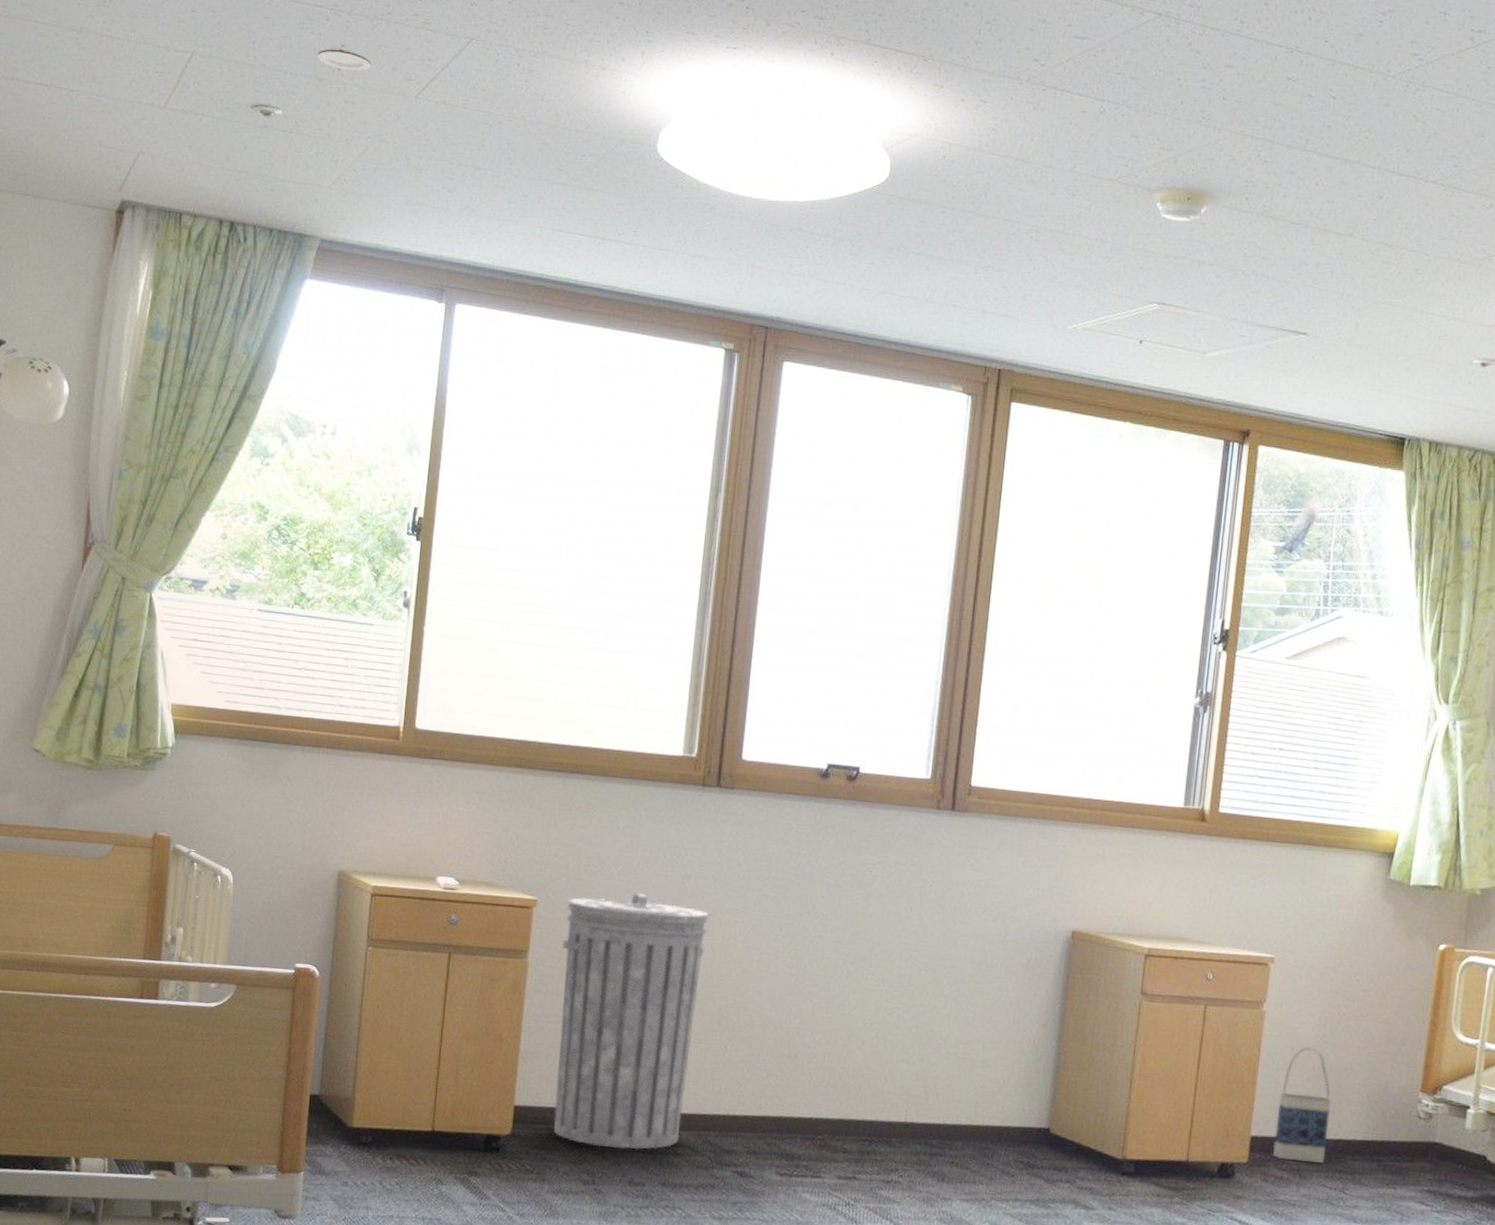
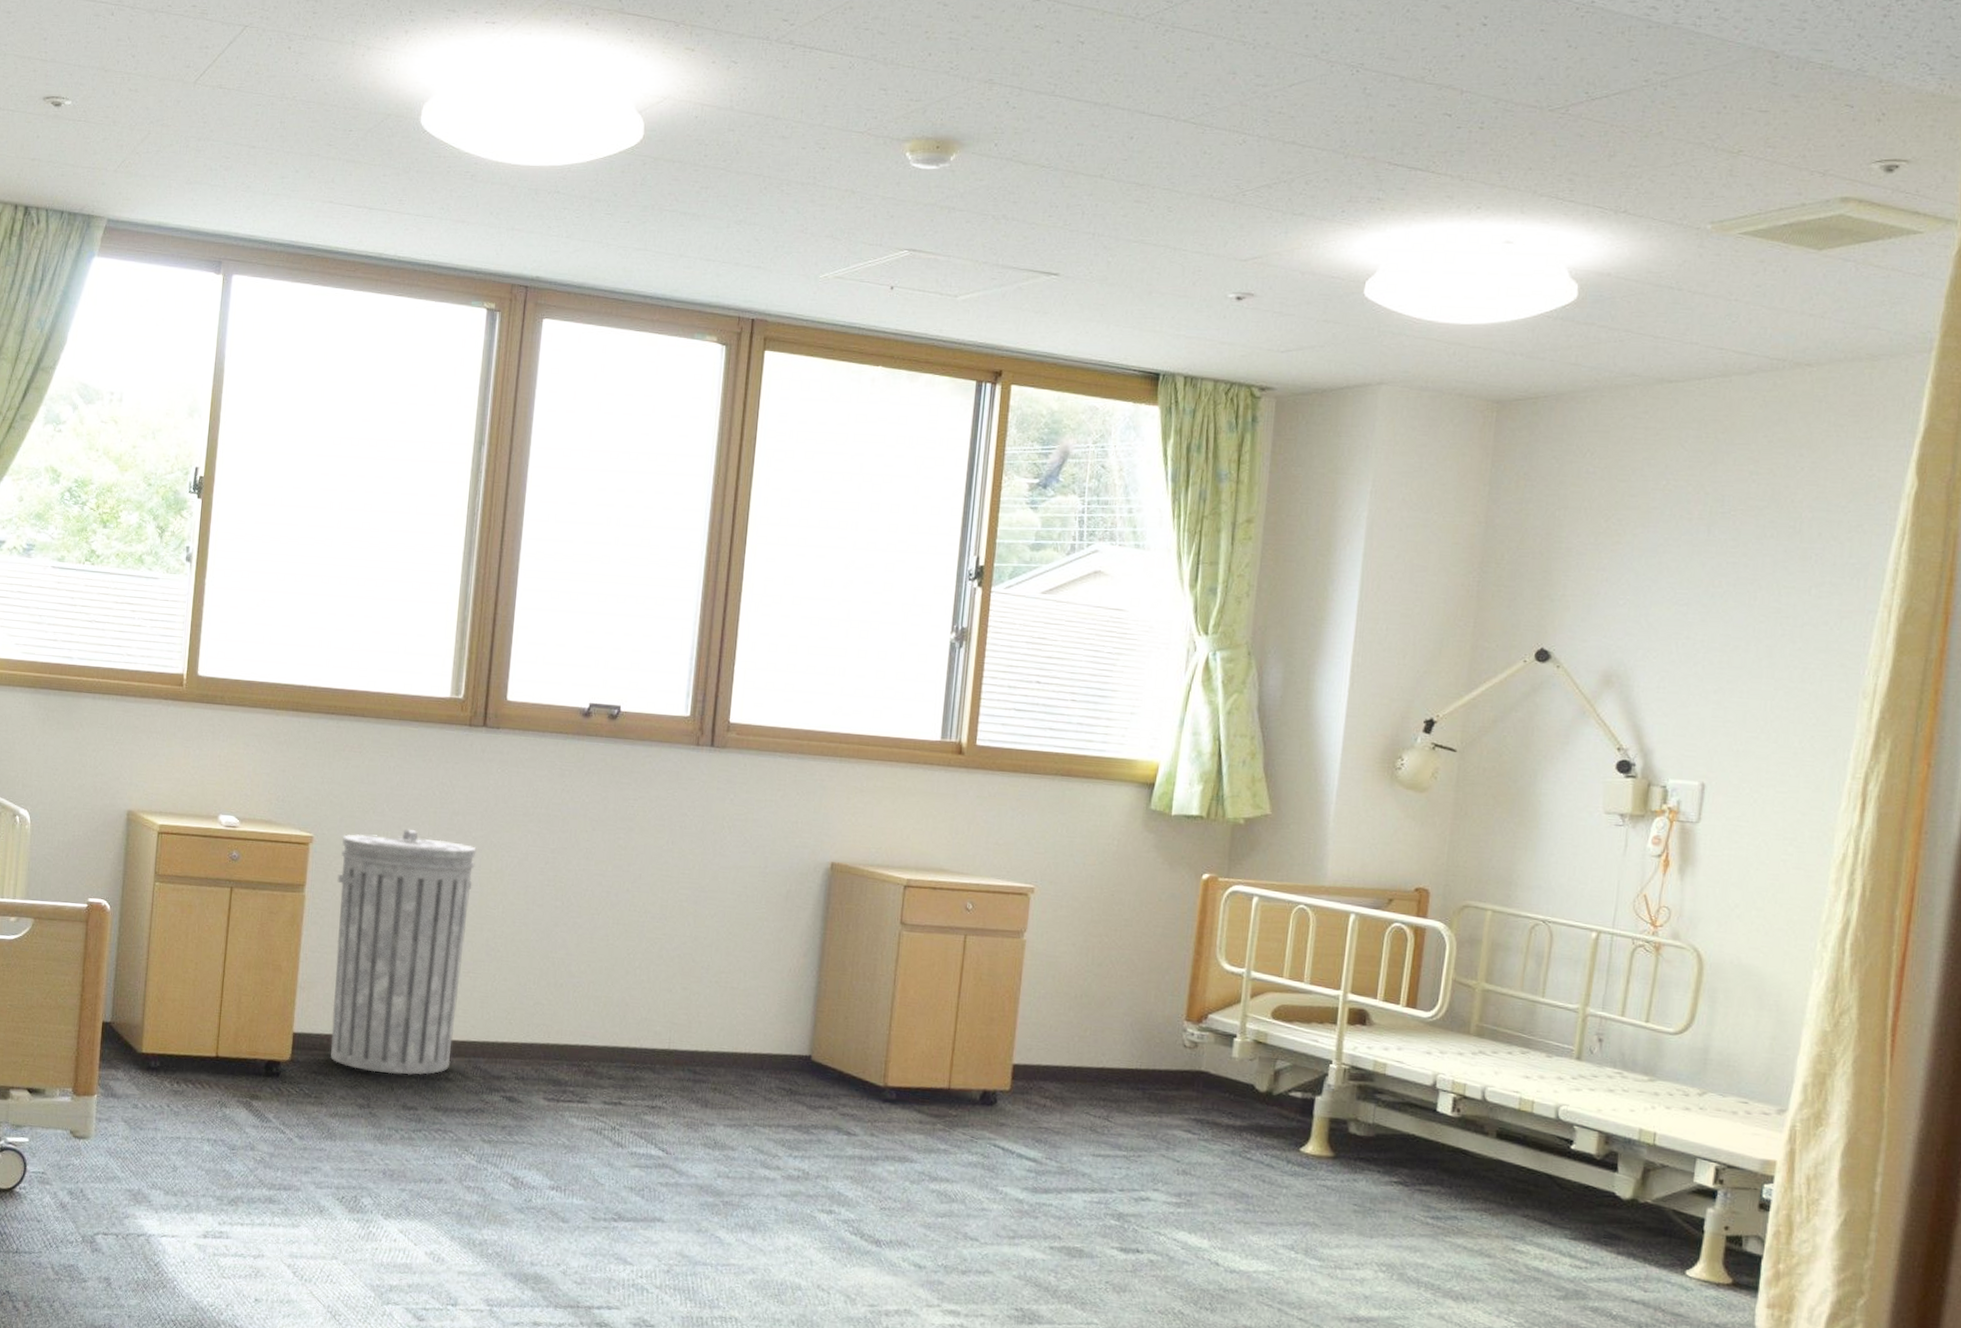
recessed light: present [317,43,372,71] -> none [103,36,153,62]
bag: present [1273,1047,1331,1163] -> none [1035,976,1094,1091]

